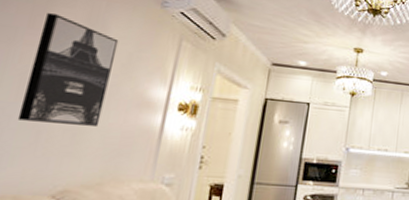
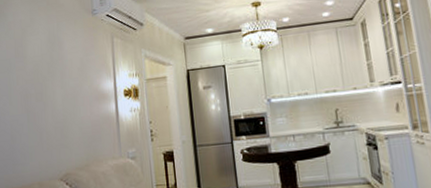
wall art: present [17,13,119,126] -> none [23,42,76,127]

